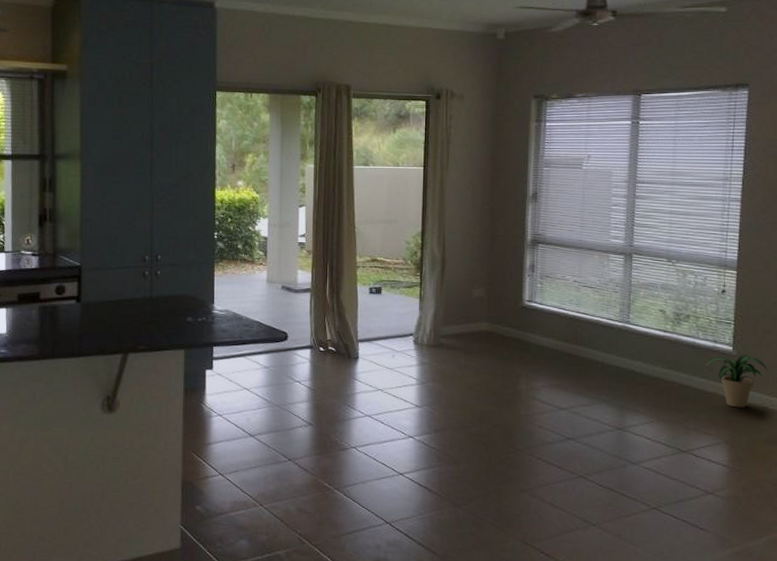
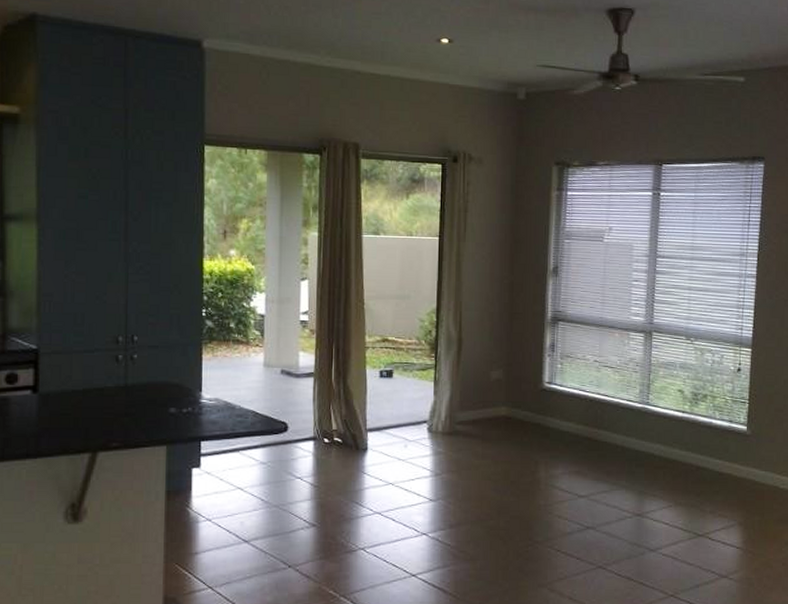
potted plant: present [706,355,768,408] -> none [721,434,780,488]

